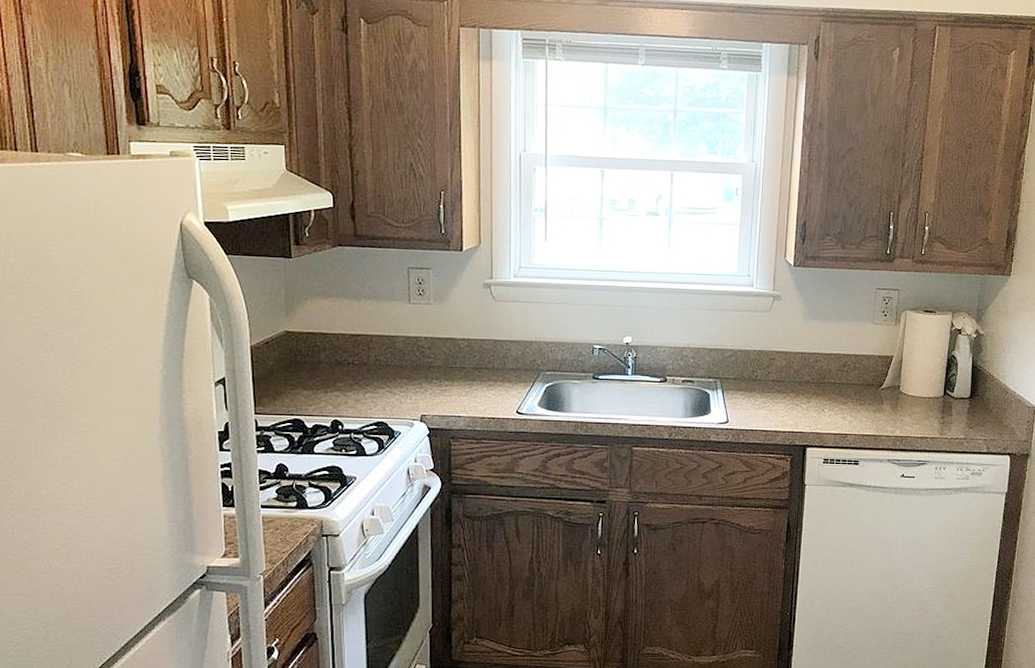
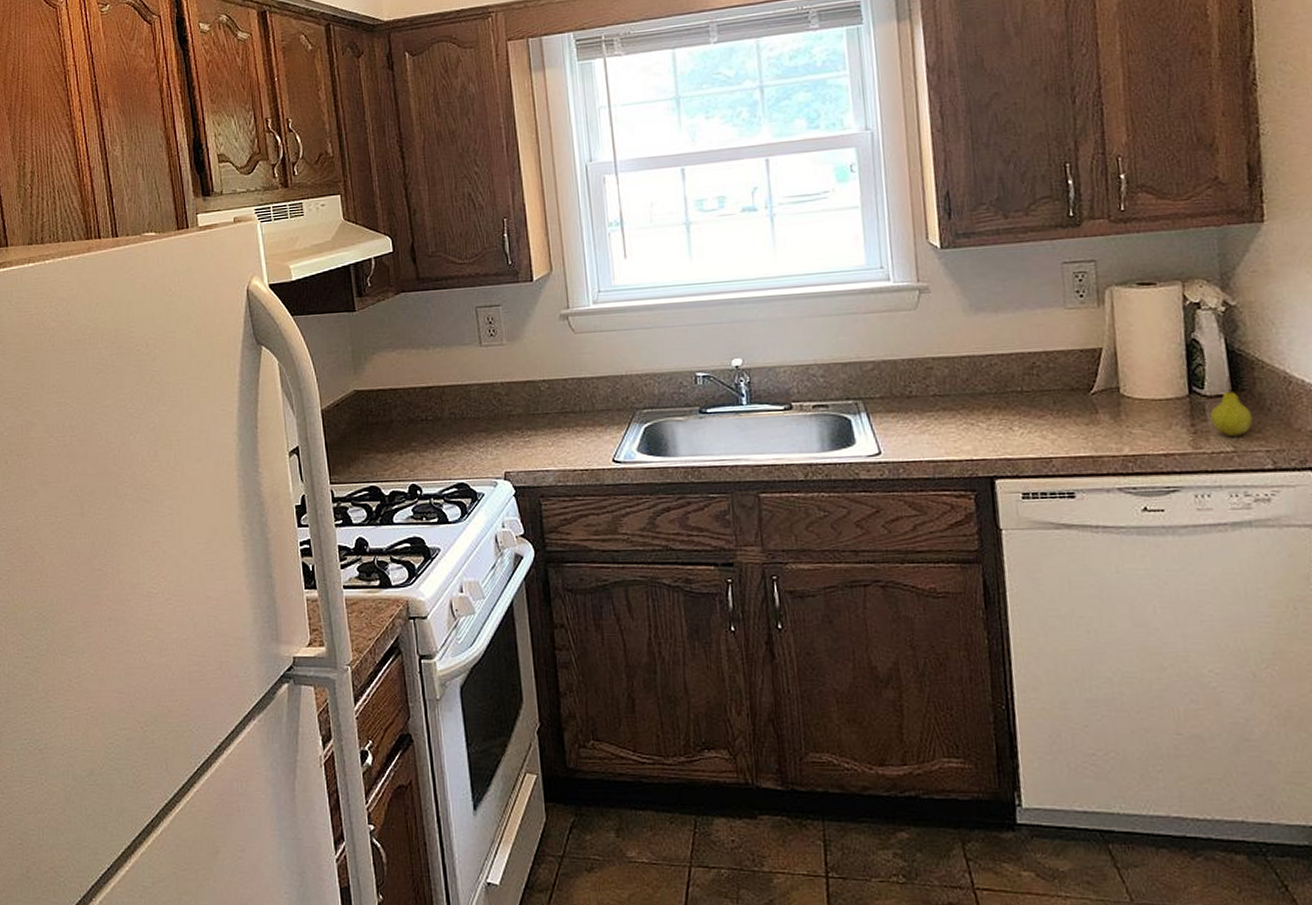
fruit: none [955,385,981,428] -> present [1210,376,1253,437]

